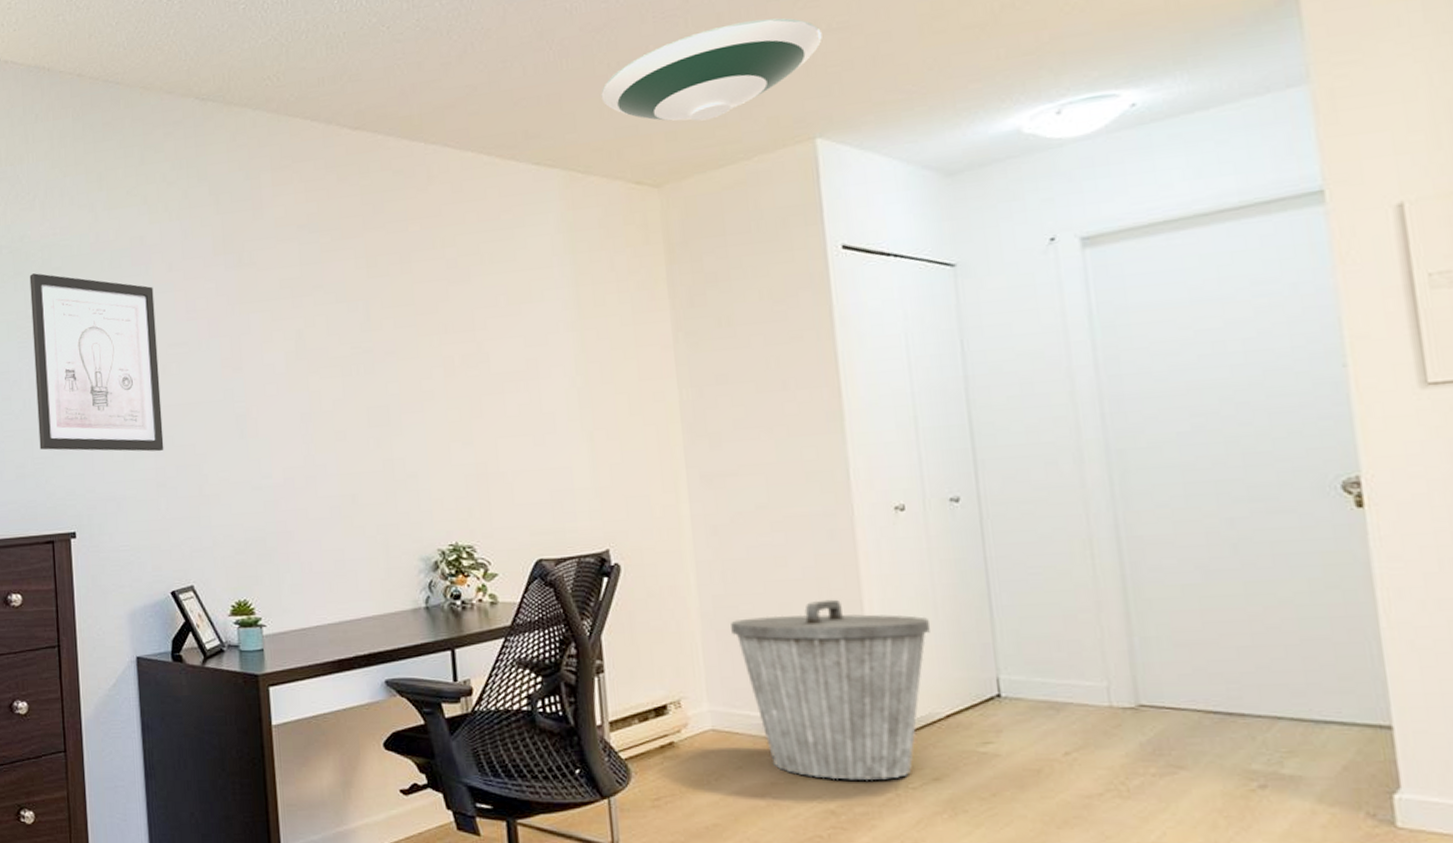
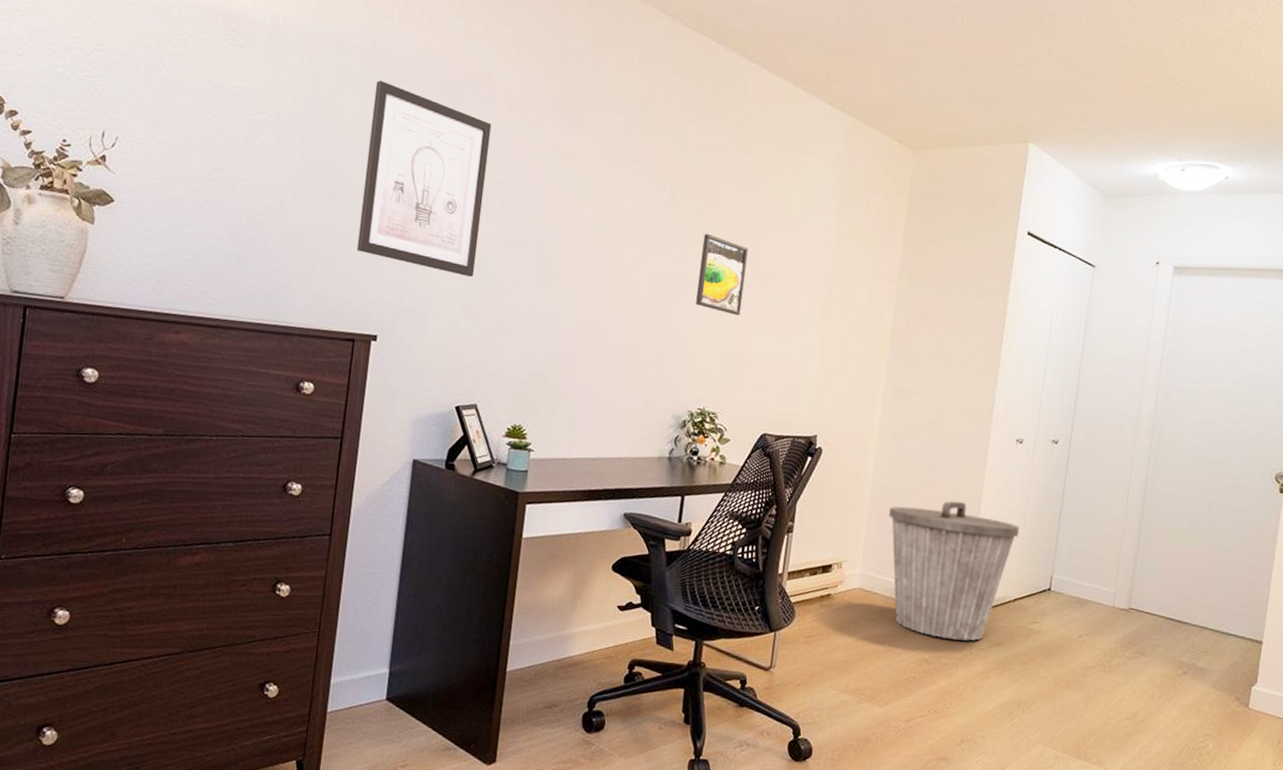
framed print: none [414,345,478,429] -> present [696,234,748,315]
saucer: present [601,18,822,122] -> none [889,31,1052,106]

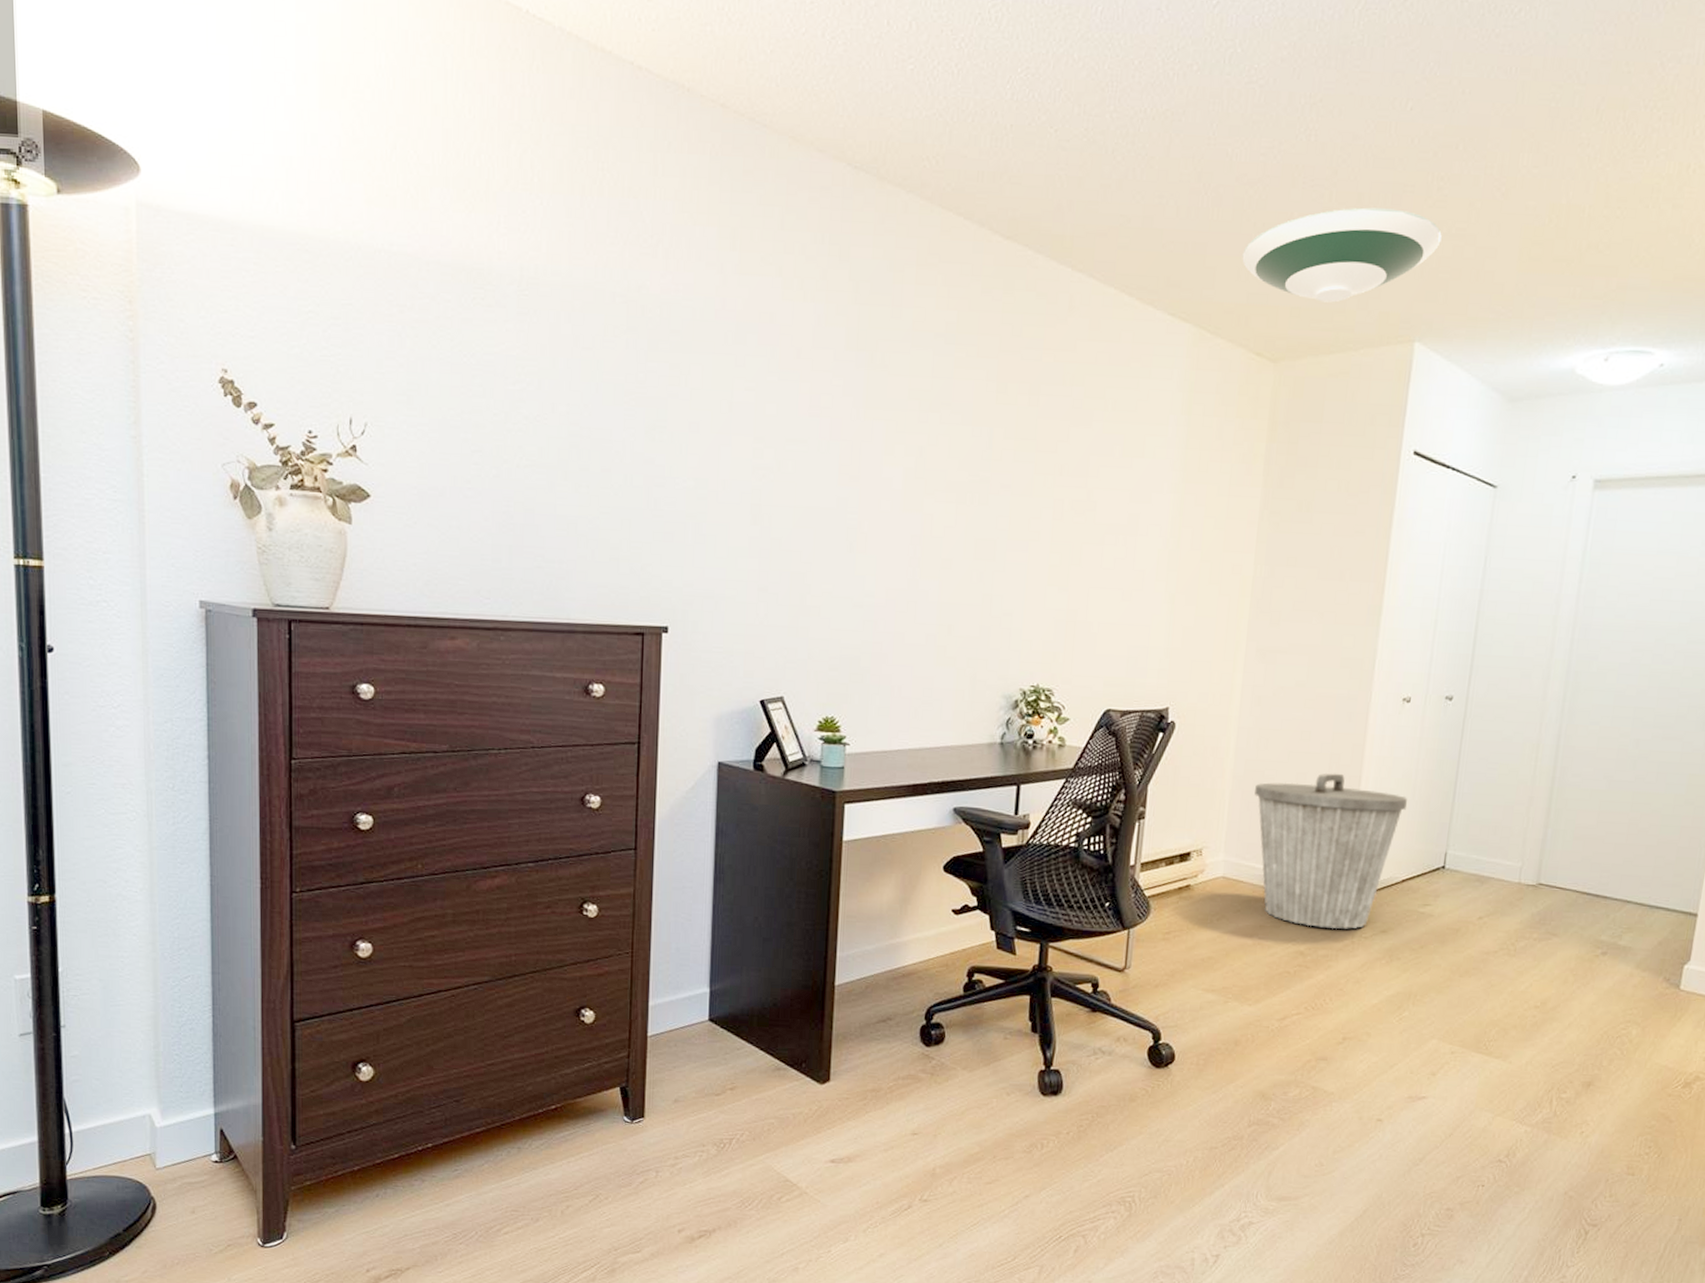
wall art: present [356,80,492,278] -> none [638,332,778,554]
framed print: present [696,234,748,315] -> none [1023,483,1081,575]
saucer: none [889,31,1052,106] -> present [1242,207,1442,303]

